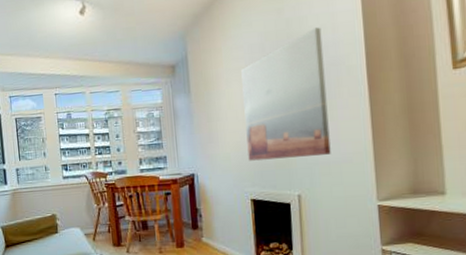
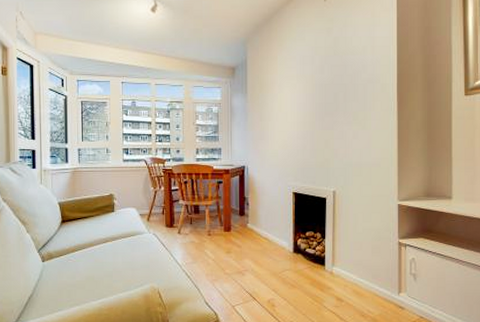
wall art: present [241,27,331,161] -> none [293,48,363,158]

